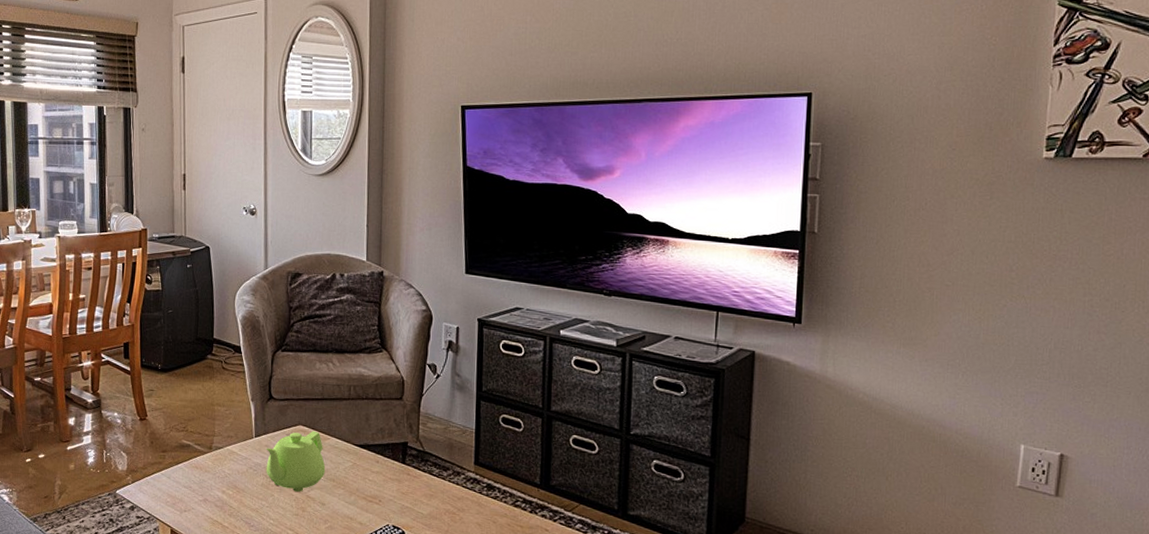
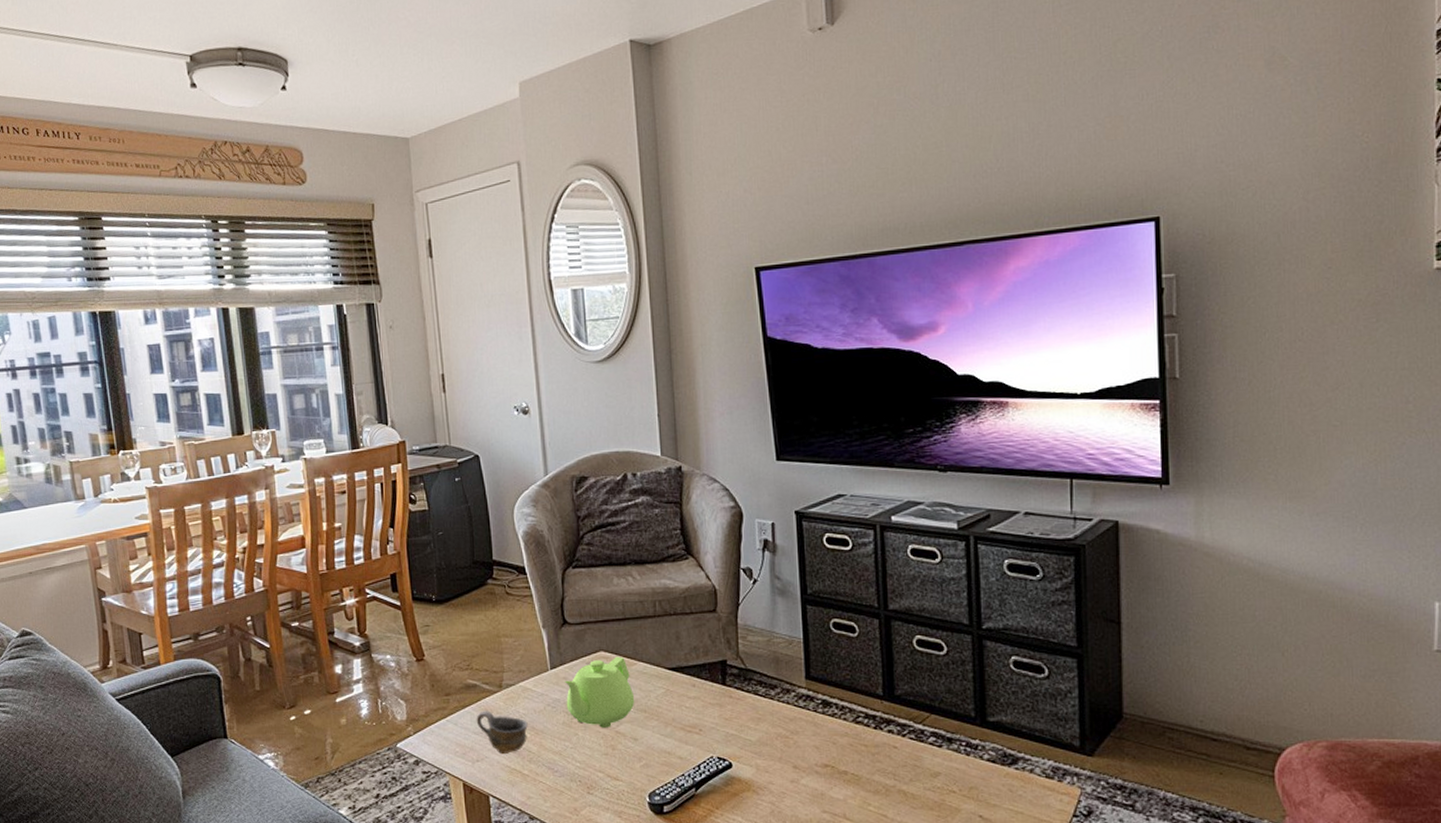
cup: none [187,468,231,508] -> present [476,711,528,755]

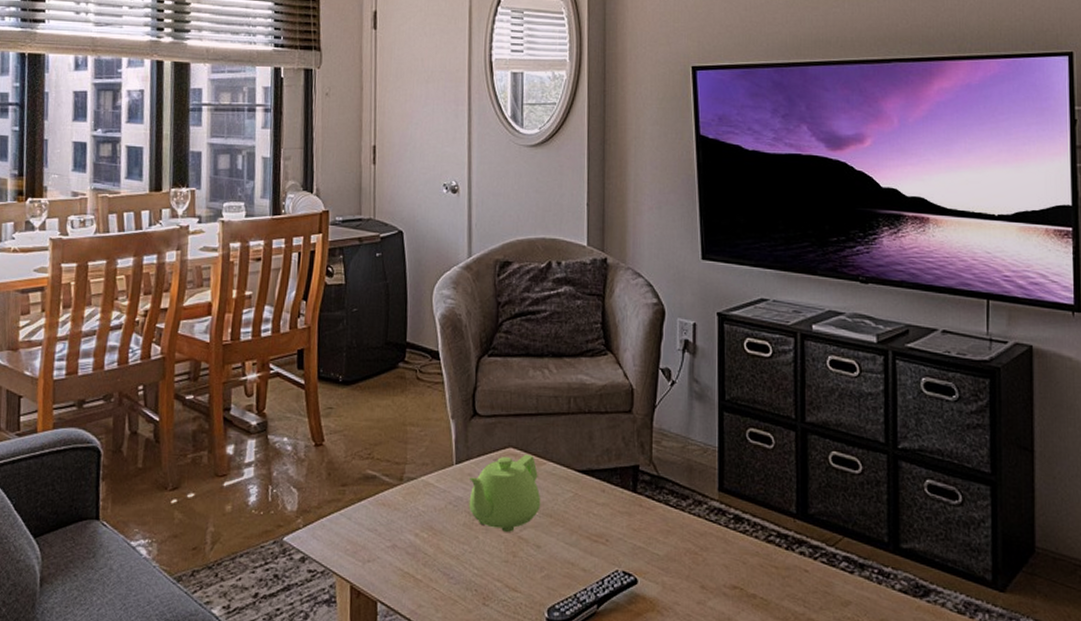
cup: present [476,711,528,755] -> none [371,505,426,556]

